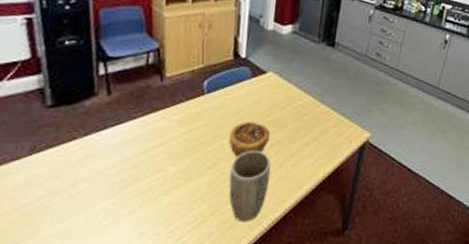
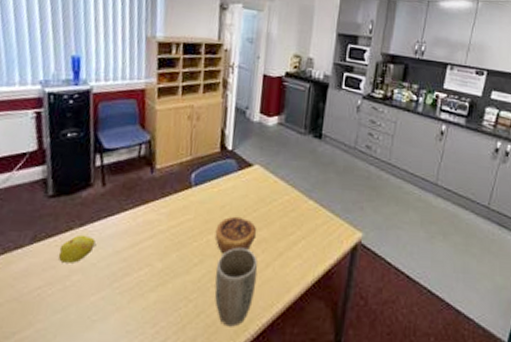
fruit: none [61,144,104,172] -> present [58,234,97,263]

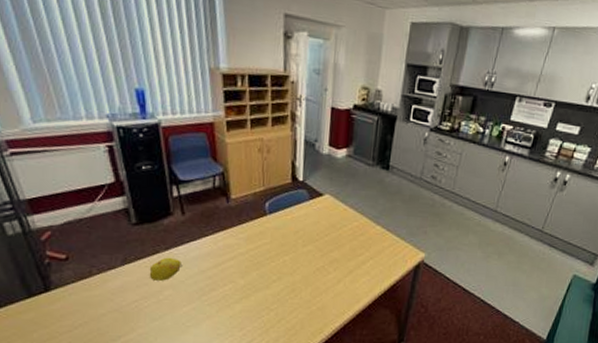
plant pot: present [214,247,258,327] -> none [292,266,331,330]
pastry: present [215,216,257,255] -> none [290,240,329,273]

